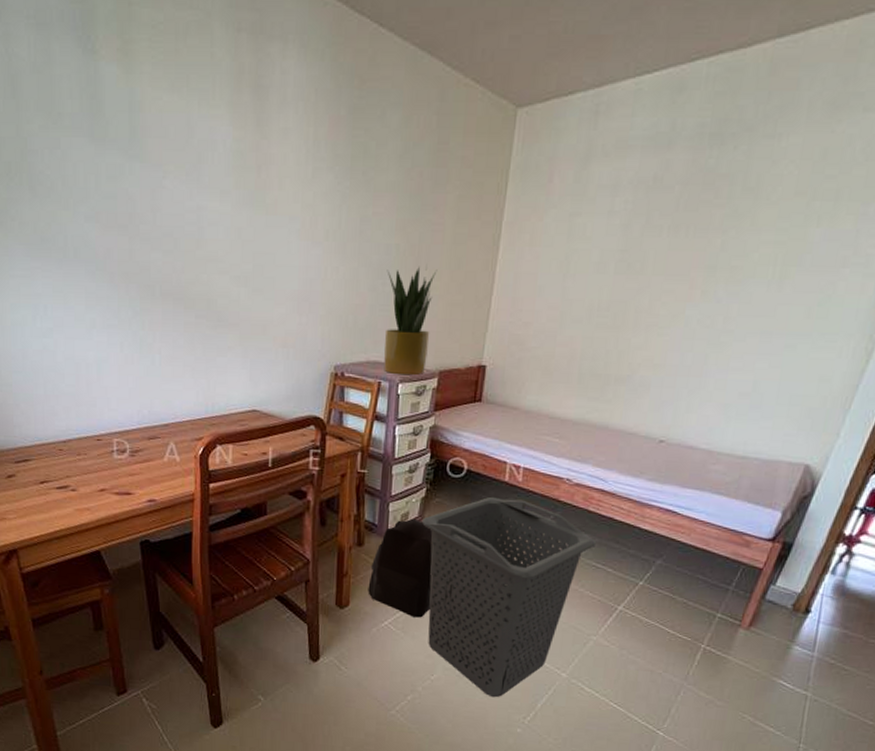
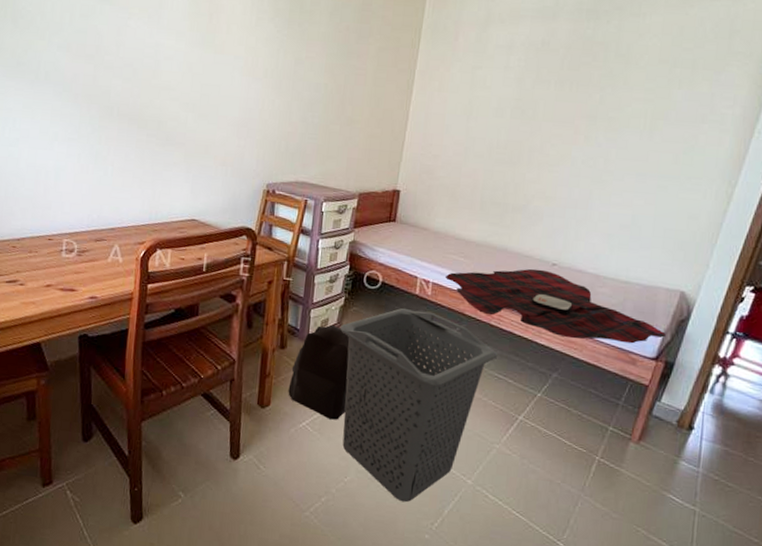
planter: present [383,266,438,376] -> none [310,103,360,196]
blanket: none [538,447,786,525] -> present [446,268,666,344]

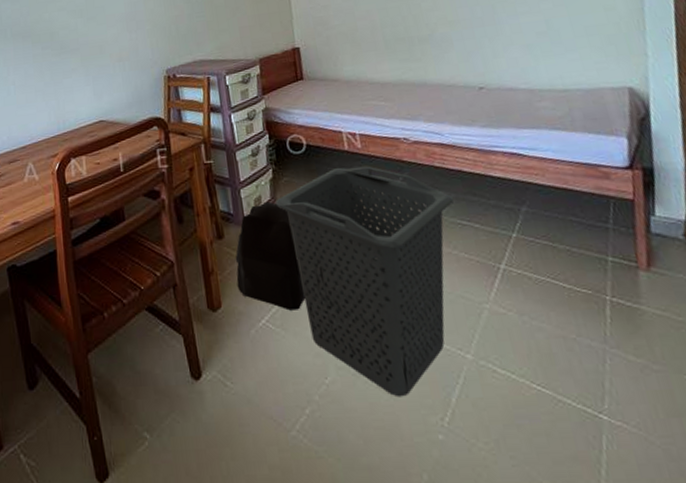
blanket: present [446,268,666,344] -> none [371,96,631,165]

